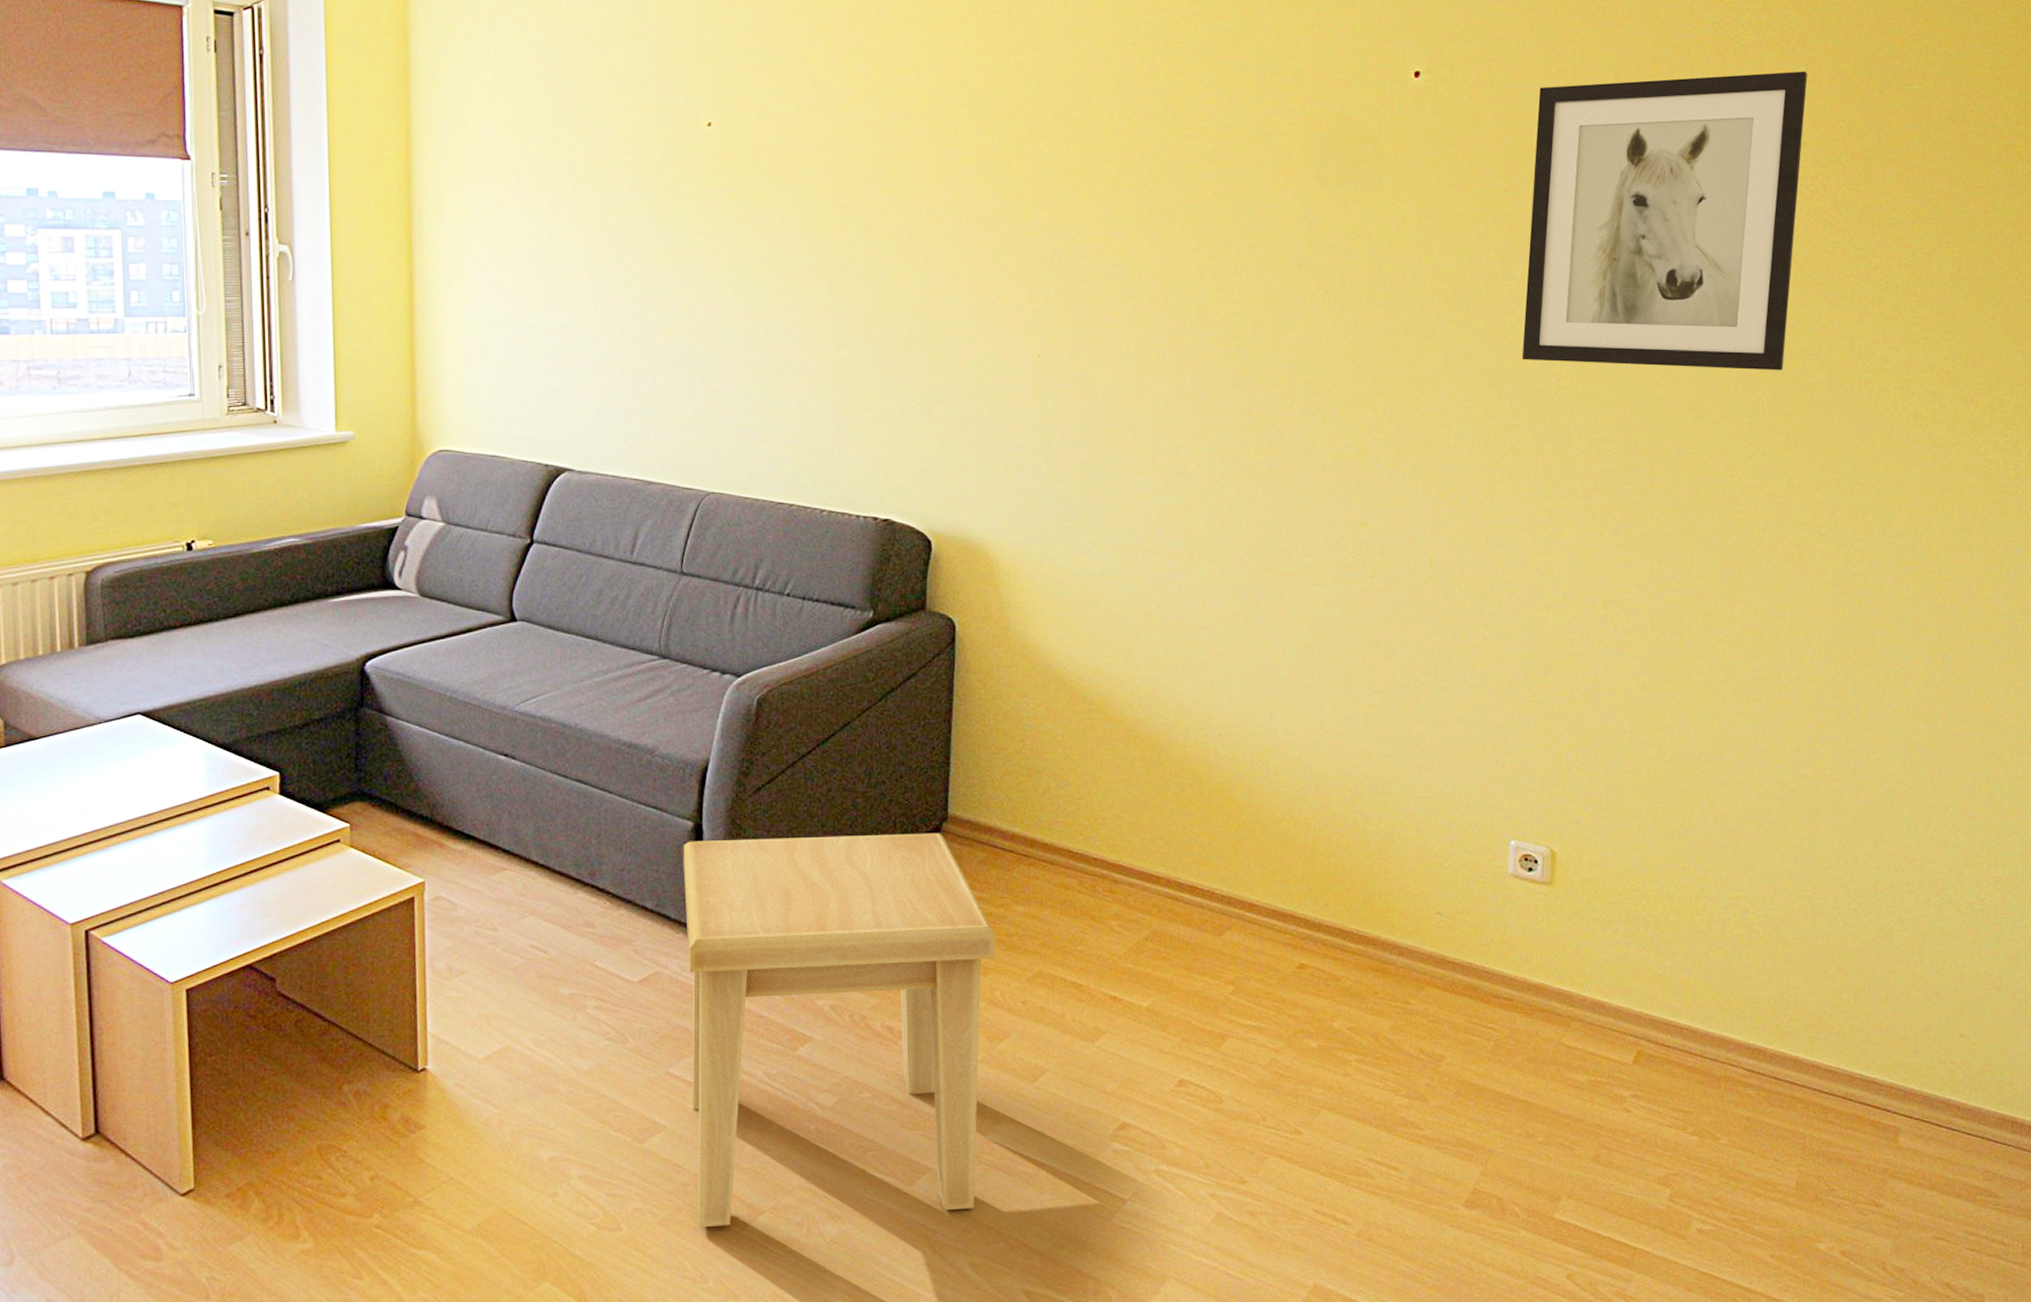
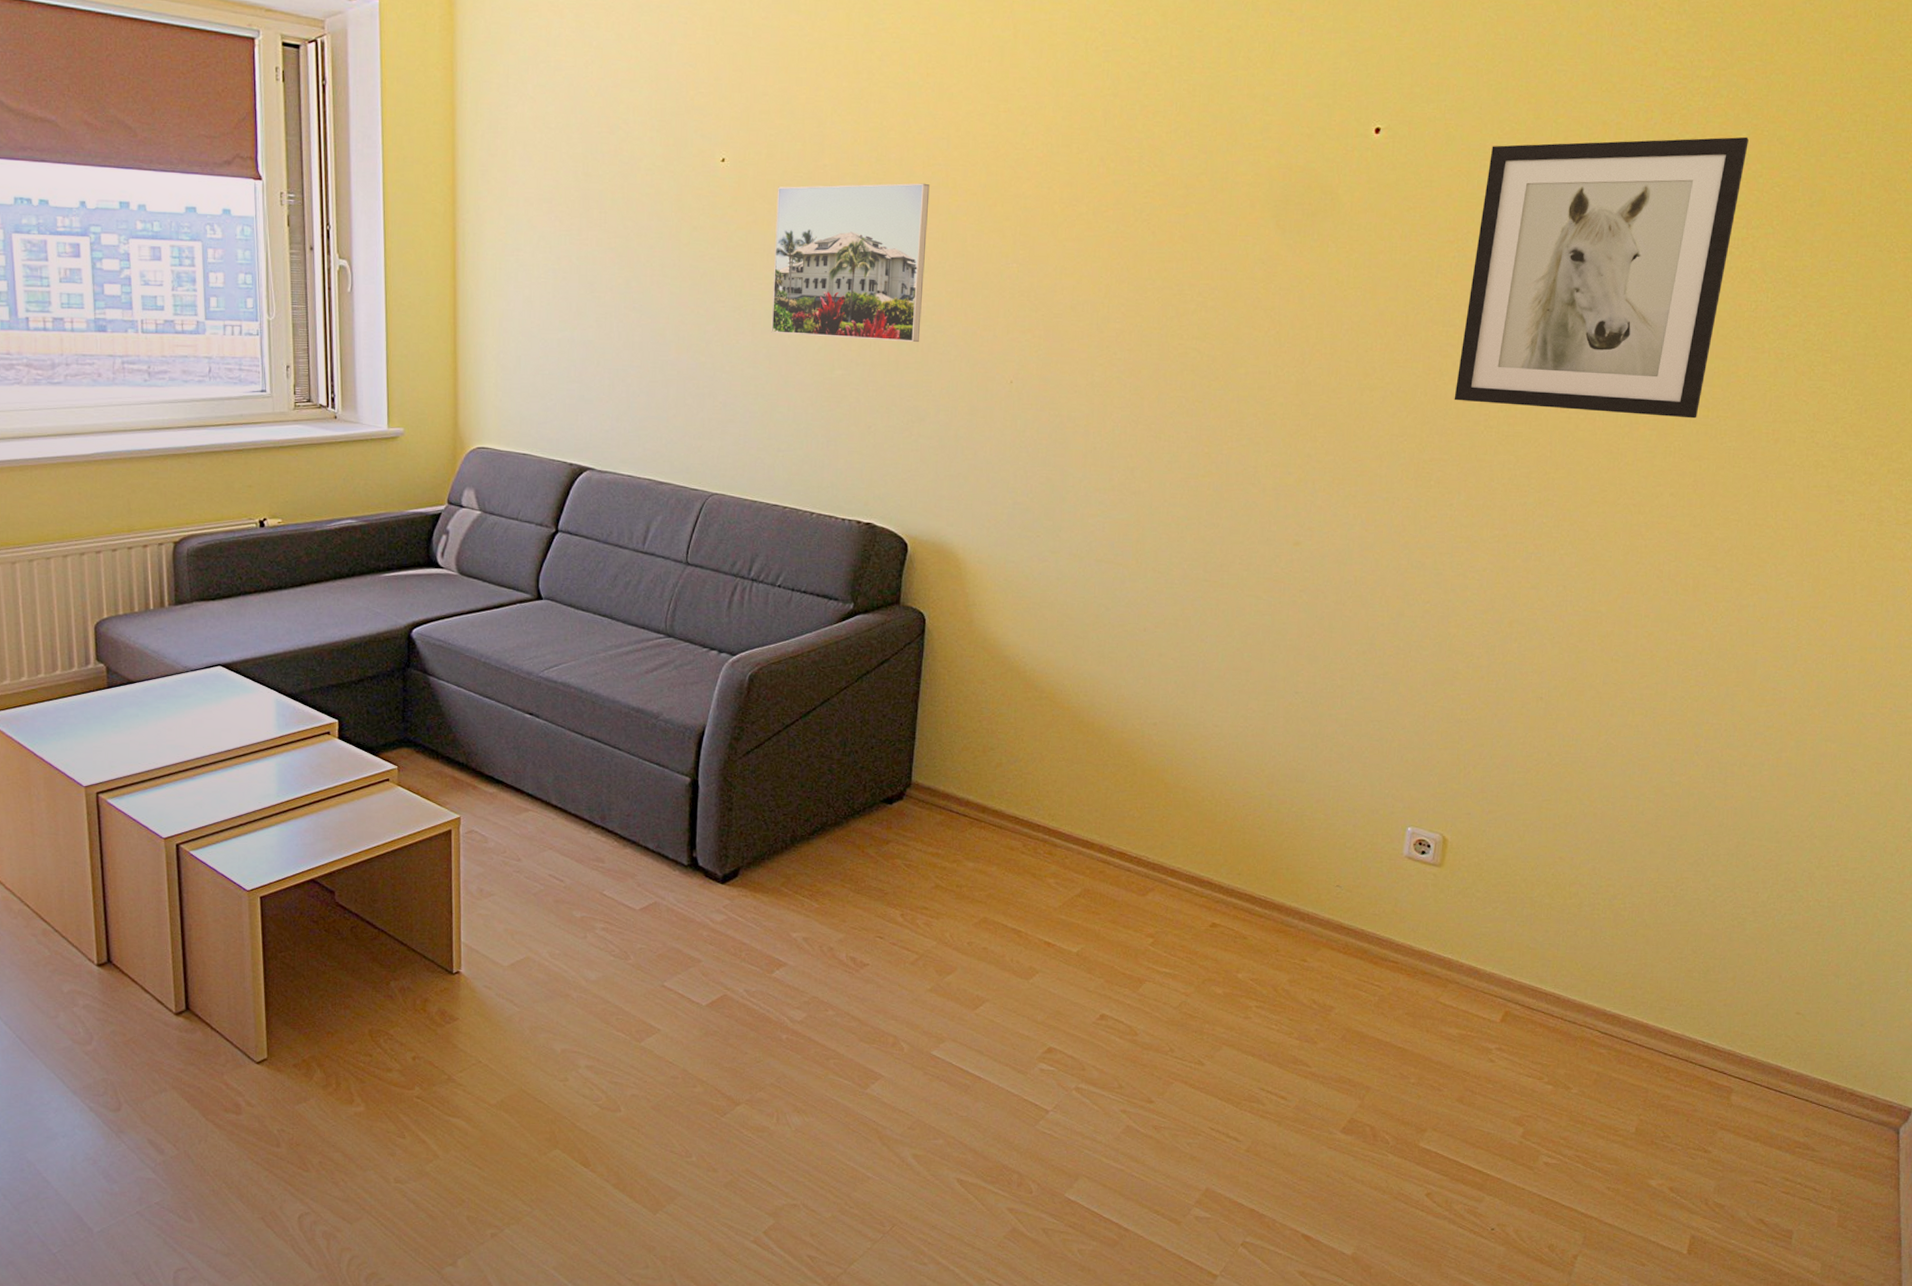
side table: present [683,833,996,1227] -> none [680,794,948,1113]
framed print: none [769,143,938,317] -> present [771,183,930,343]

